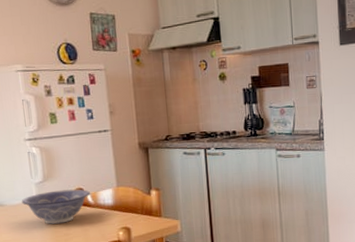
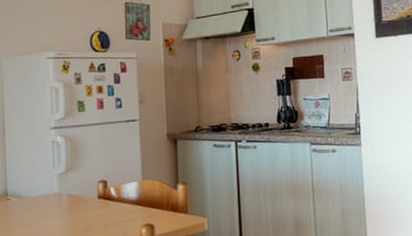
decorative bowl: present [21,189,90,224] -> none [41,181,114,219]

